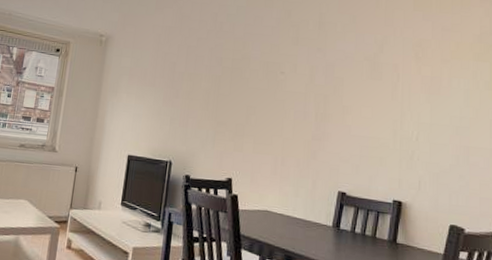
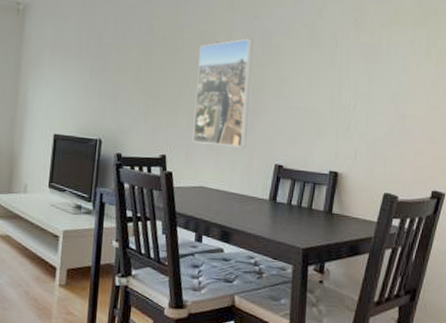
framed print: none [257,70,317,174] -> present [192,38,253,148]

